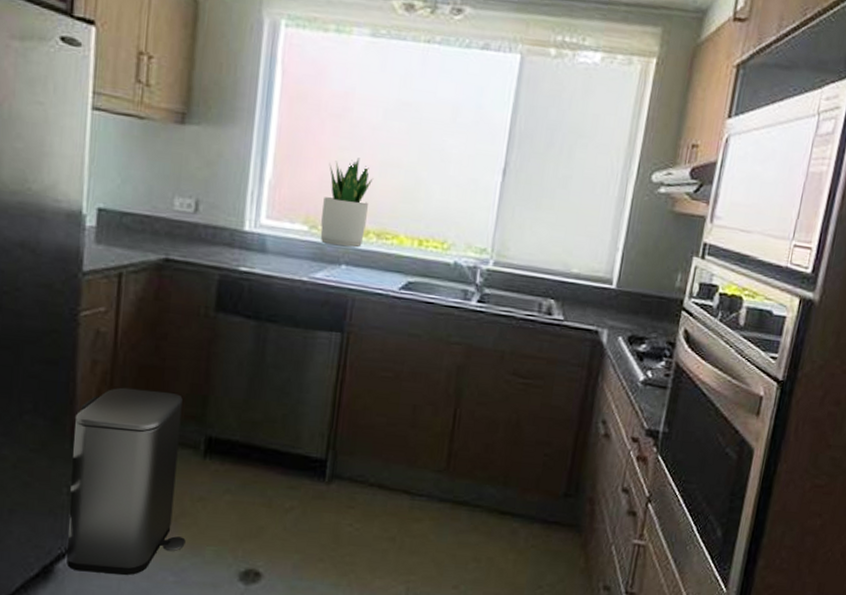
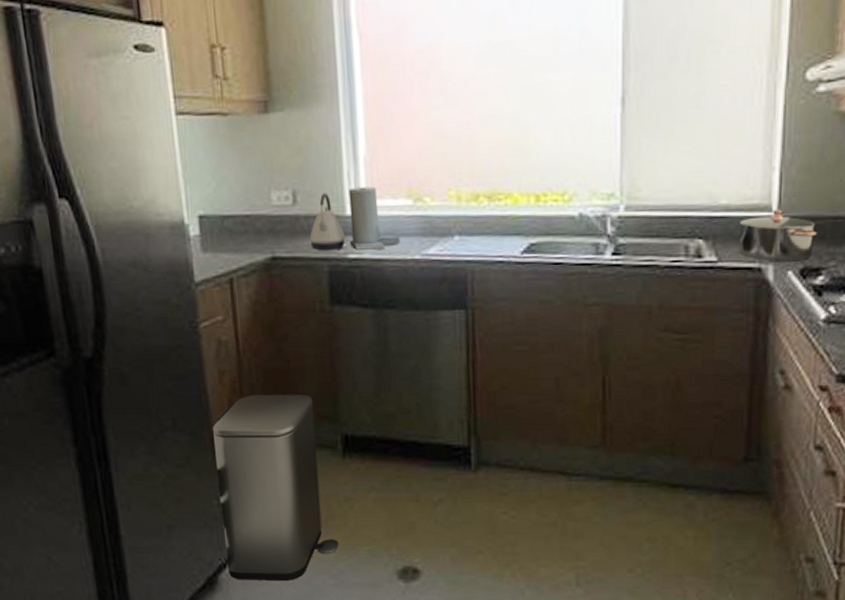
kettle: none [205,207,240,262] -> present [309,193,346,251]
paper towel: none [242,206,292,267] -> present [348,186,400,250]
planter: present [320,157,374,248] -> none [424,115,475,216]
cooking pot: none [581,283,645,330] -> present [738,209,817,262]

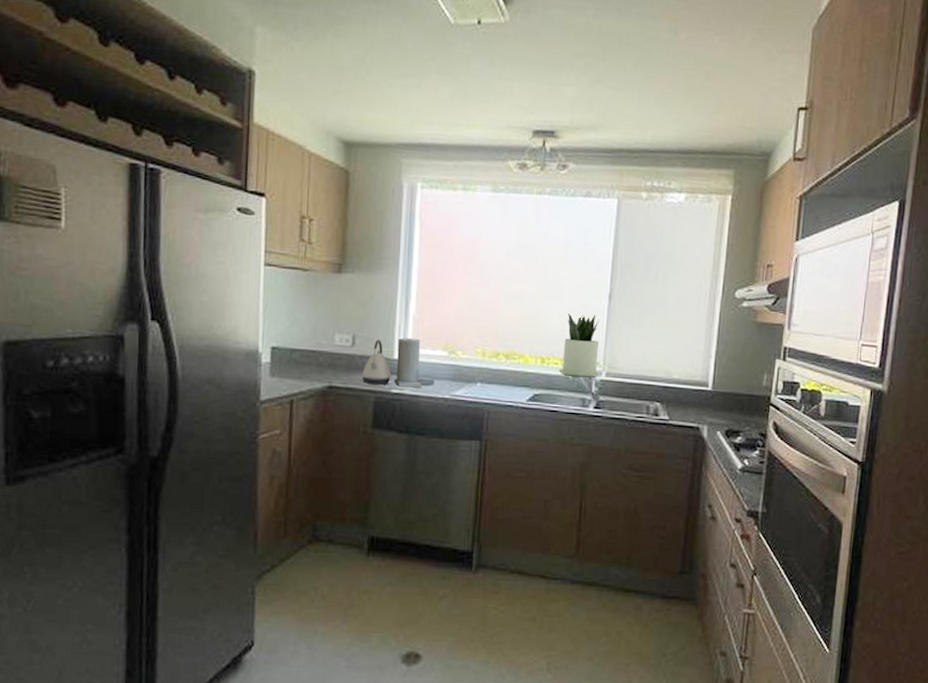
pedal bin: present [212,394,339,580] -> none [252,498,355,662]
planter: none [560,127,616,216] -> present [559,313,600,378]
cooking pot: present [738,209,817,262] -> none [684,386,738,425]

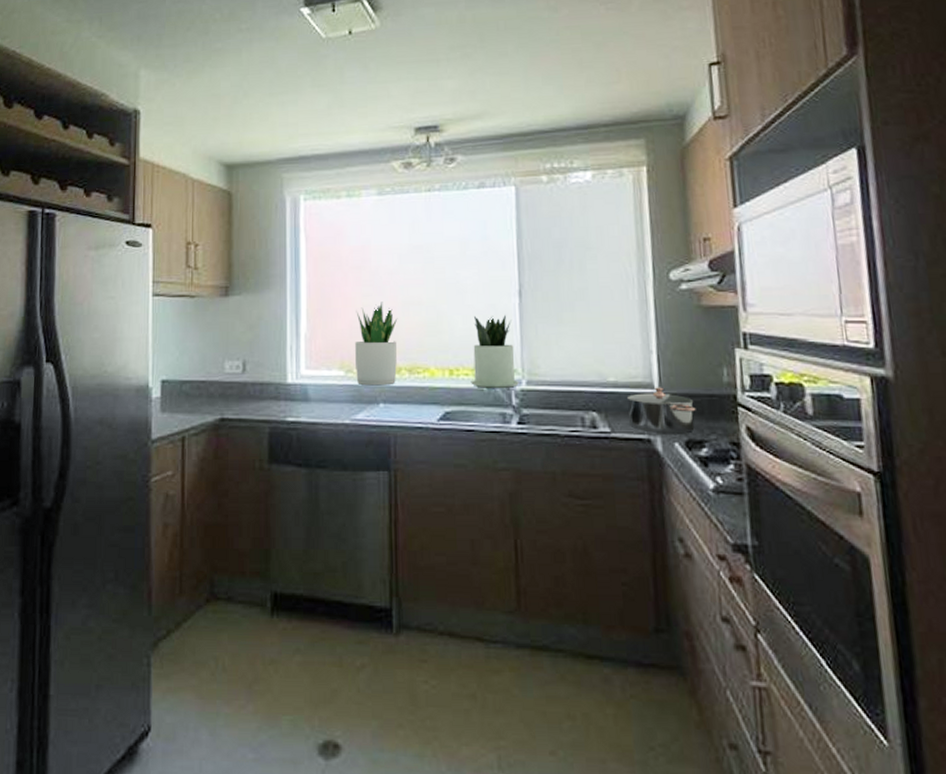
kettle: present [362,339,391,386] -> none [254,363,285,414]
paper towel: present [393,337,435,388] -> none [288,359,333,414]
planter: none [458,292,501,368] -> present [355,301,398,386]
cooking pot: none [684,386,738,425] -> present [626,387,696,434]

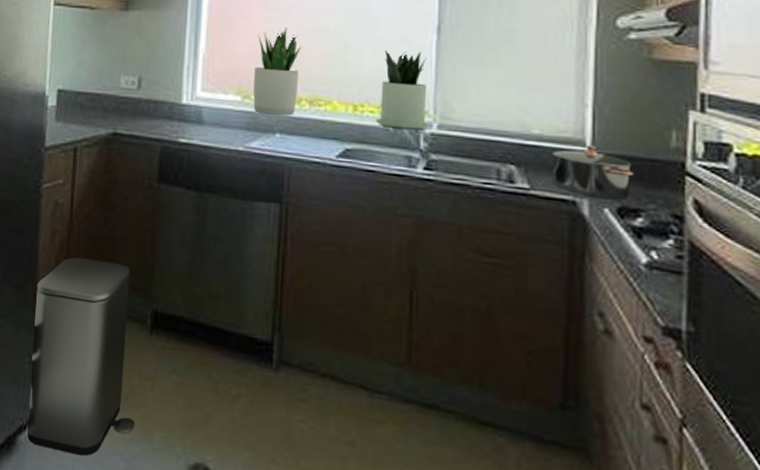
pedal bin: none [149,548,261,753] -> present [27,257,135,456]

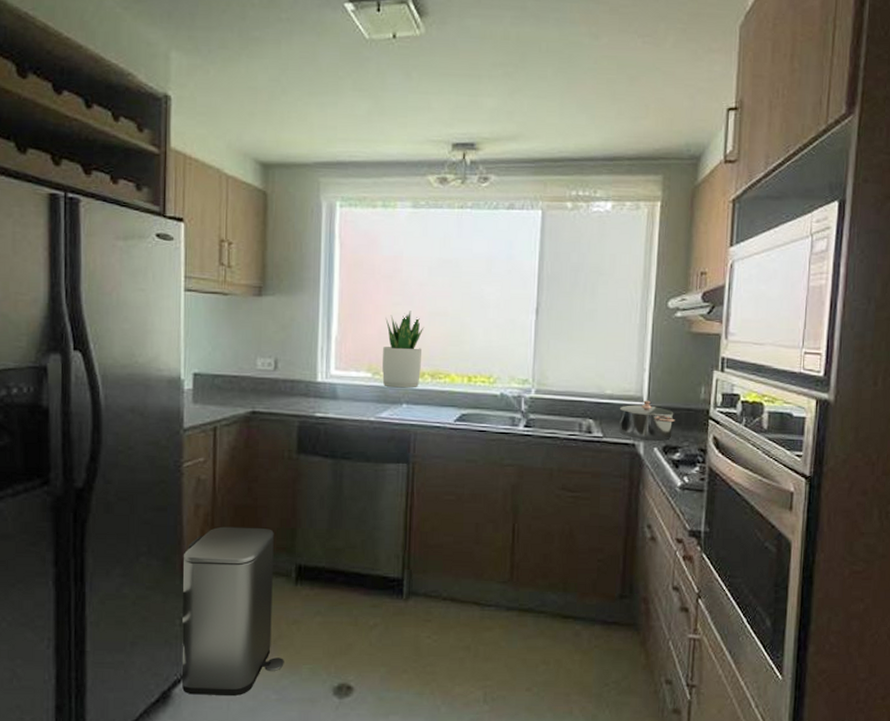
planter: present [376,51,429,130] -> none [486,329,529,395]

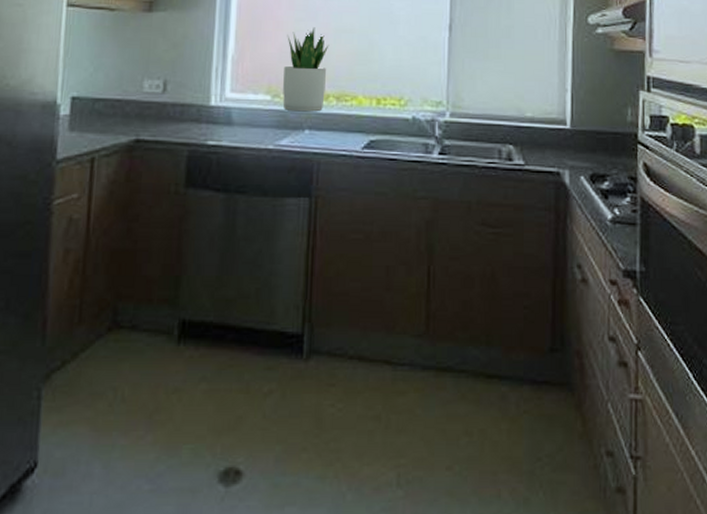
pedal bin: present [181,526,284,696] -> none [34,275,161,488]
cooking pot: present [618,400,675,441] -> none [541,123,602,168]

